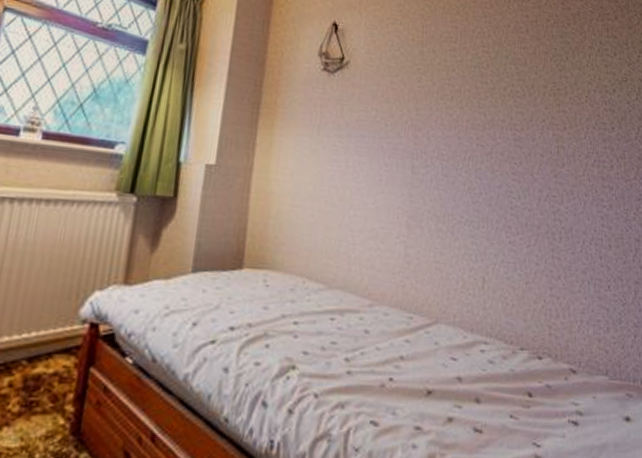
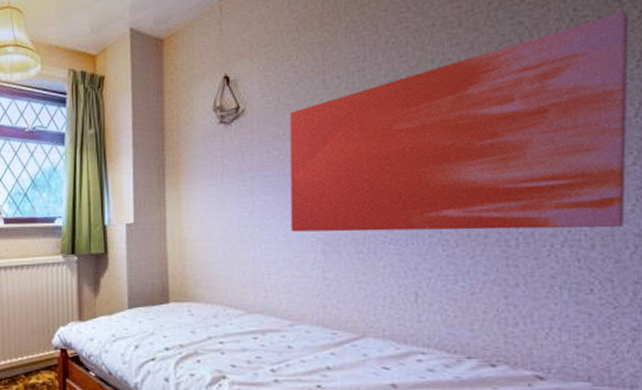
wall art: none [380,53,632,232] -> present [289,12,629,232]

